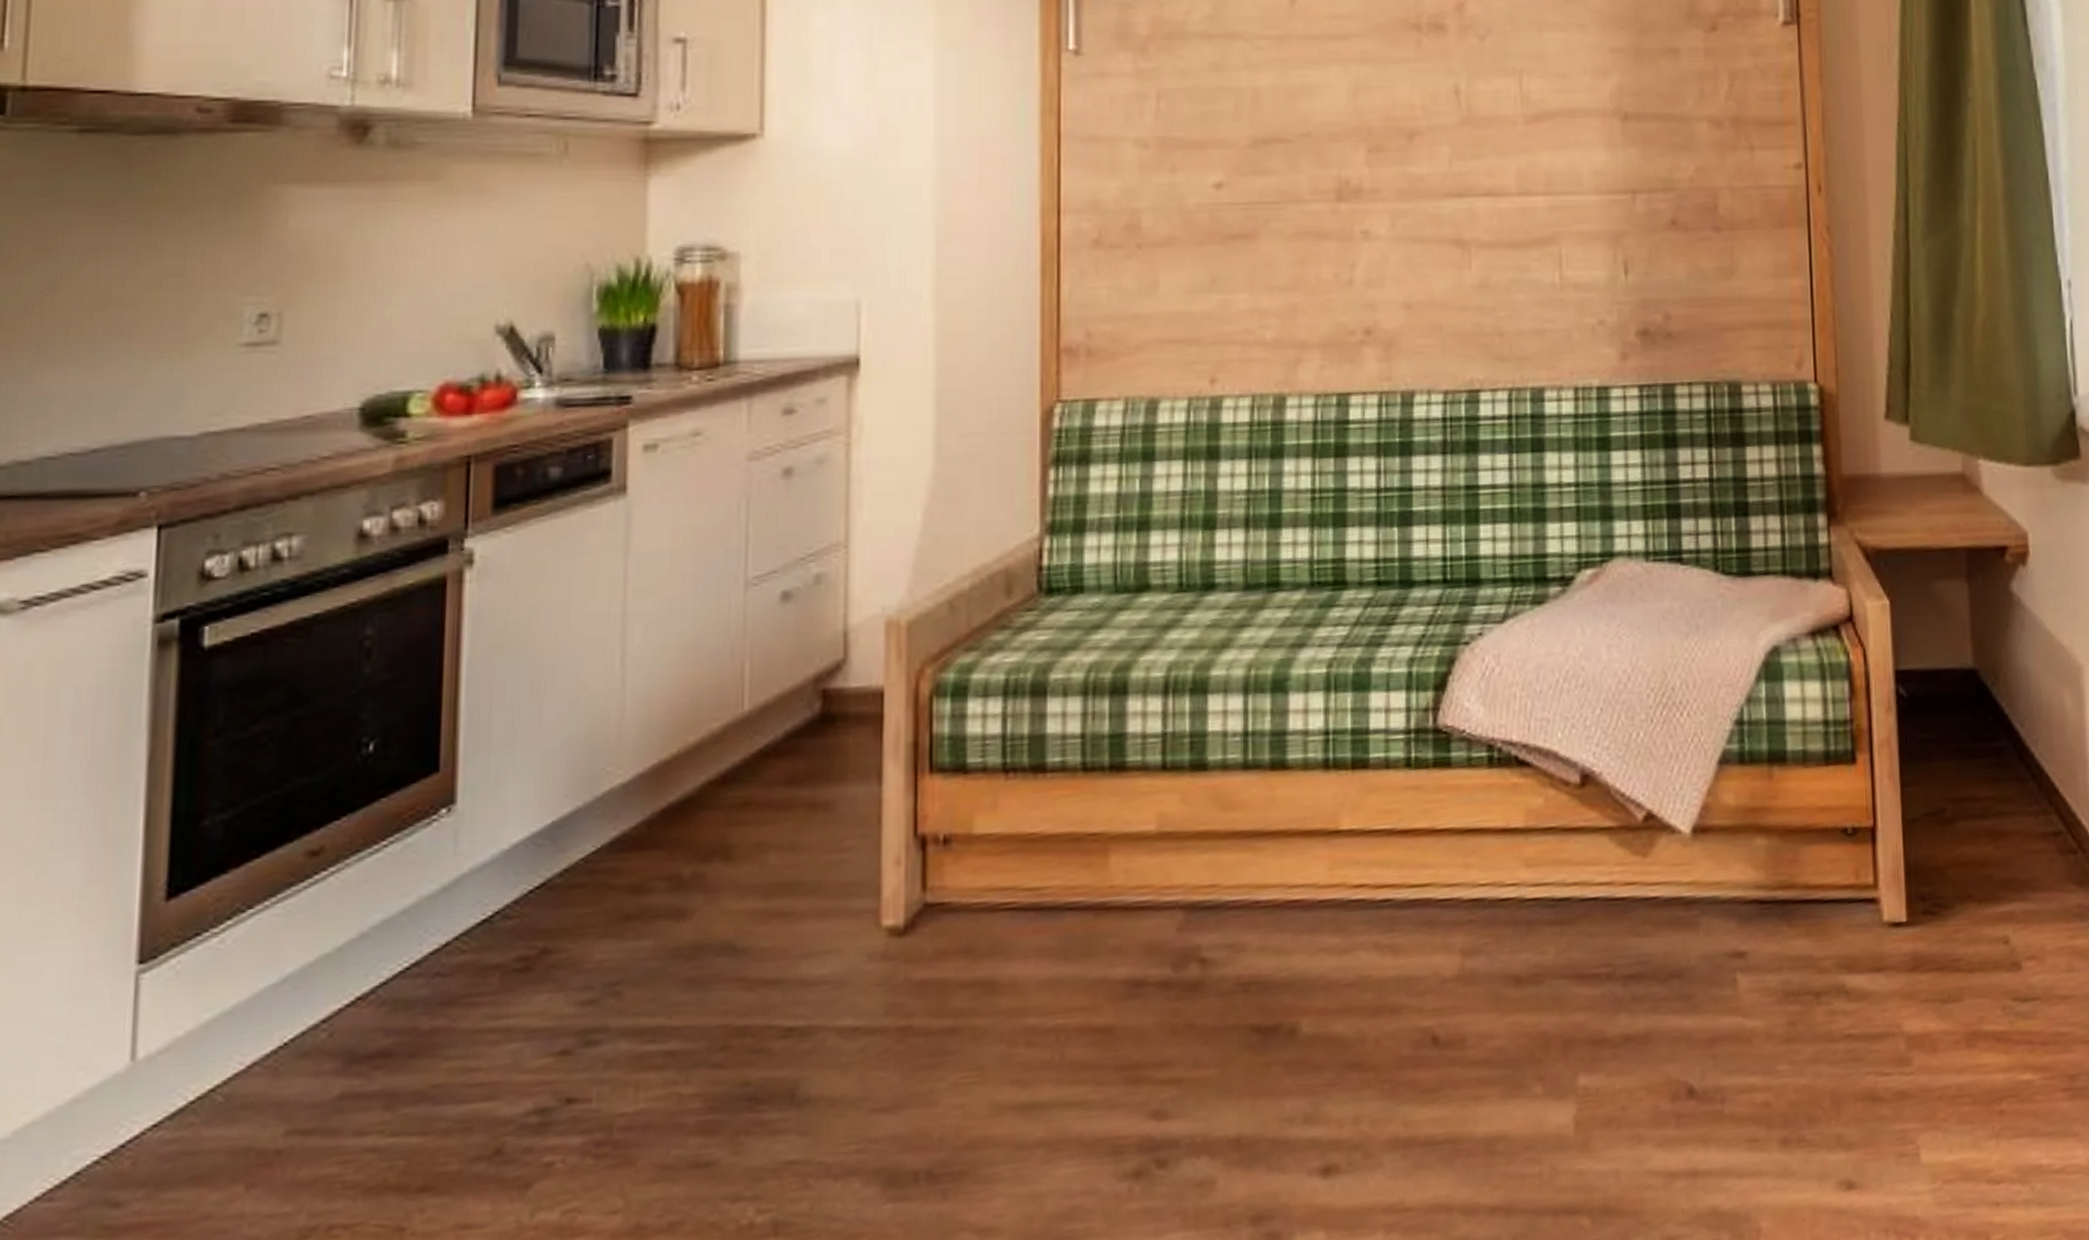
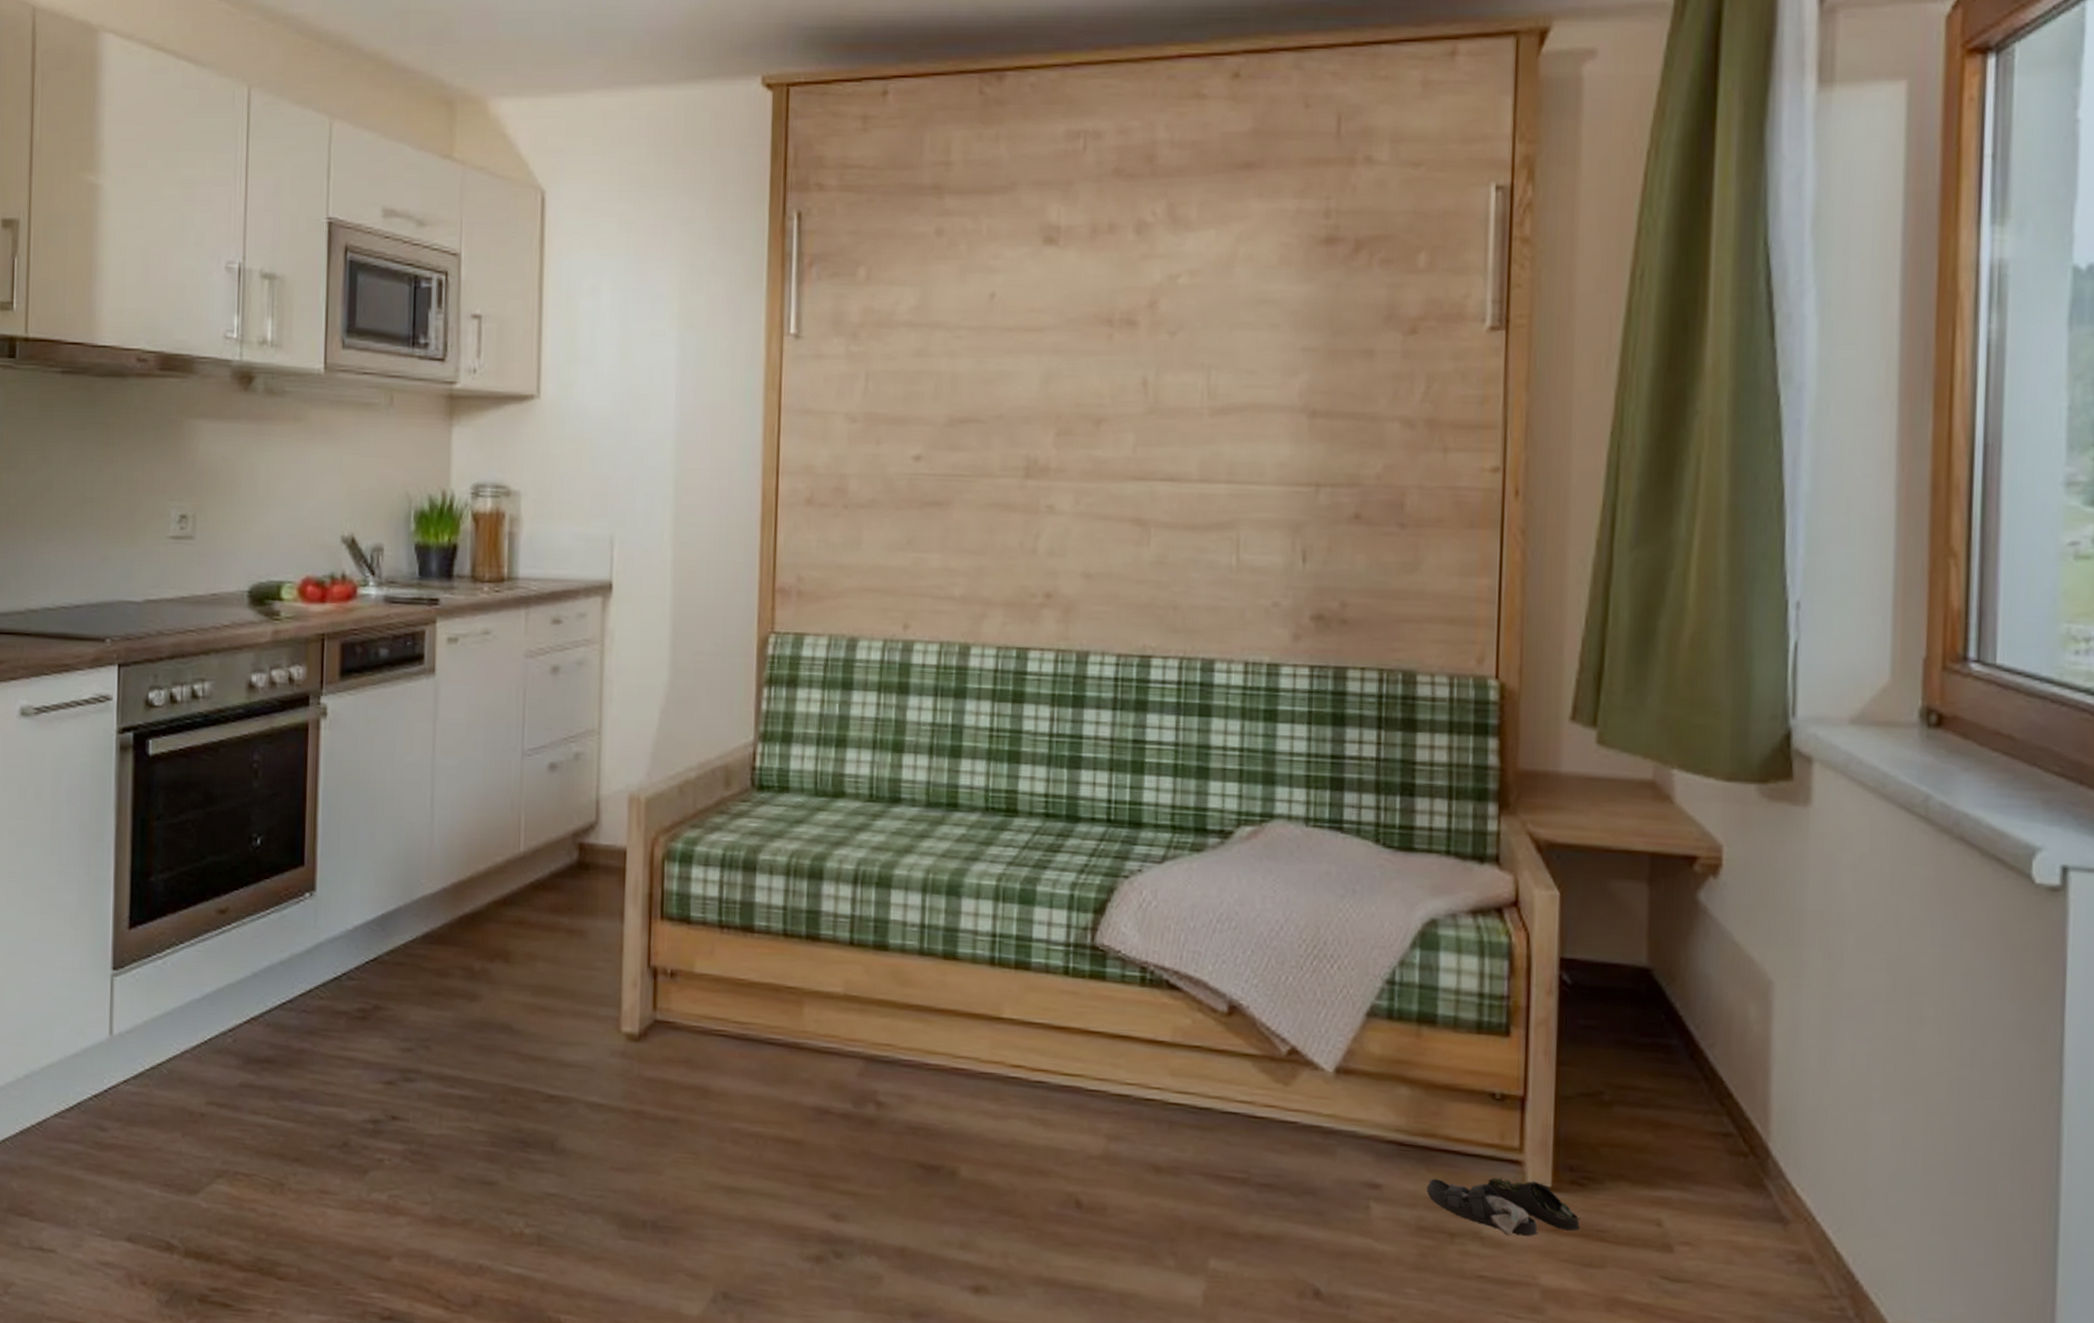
shoe: none [1789,918,1936,984] -> present [1426,1177,1581,1237]

